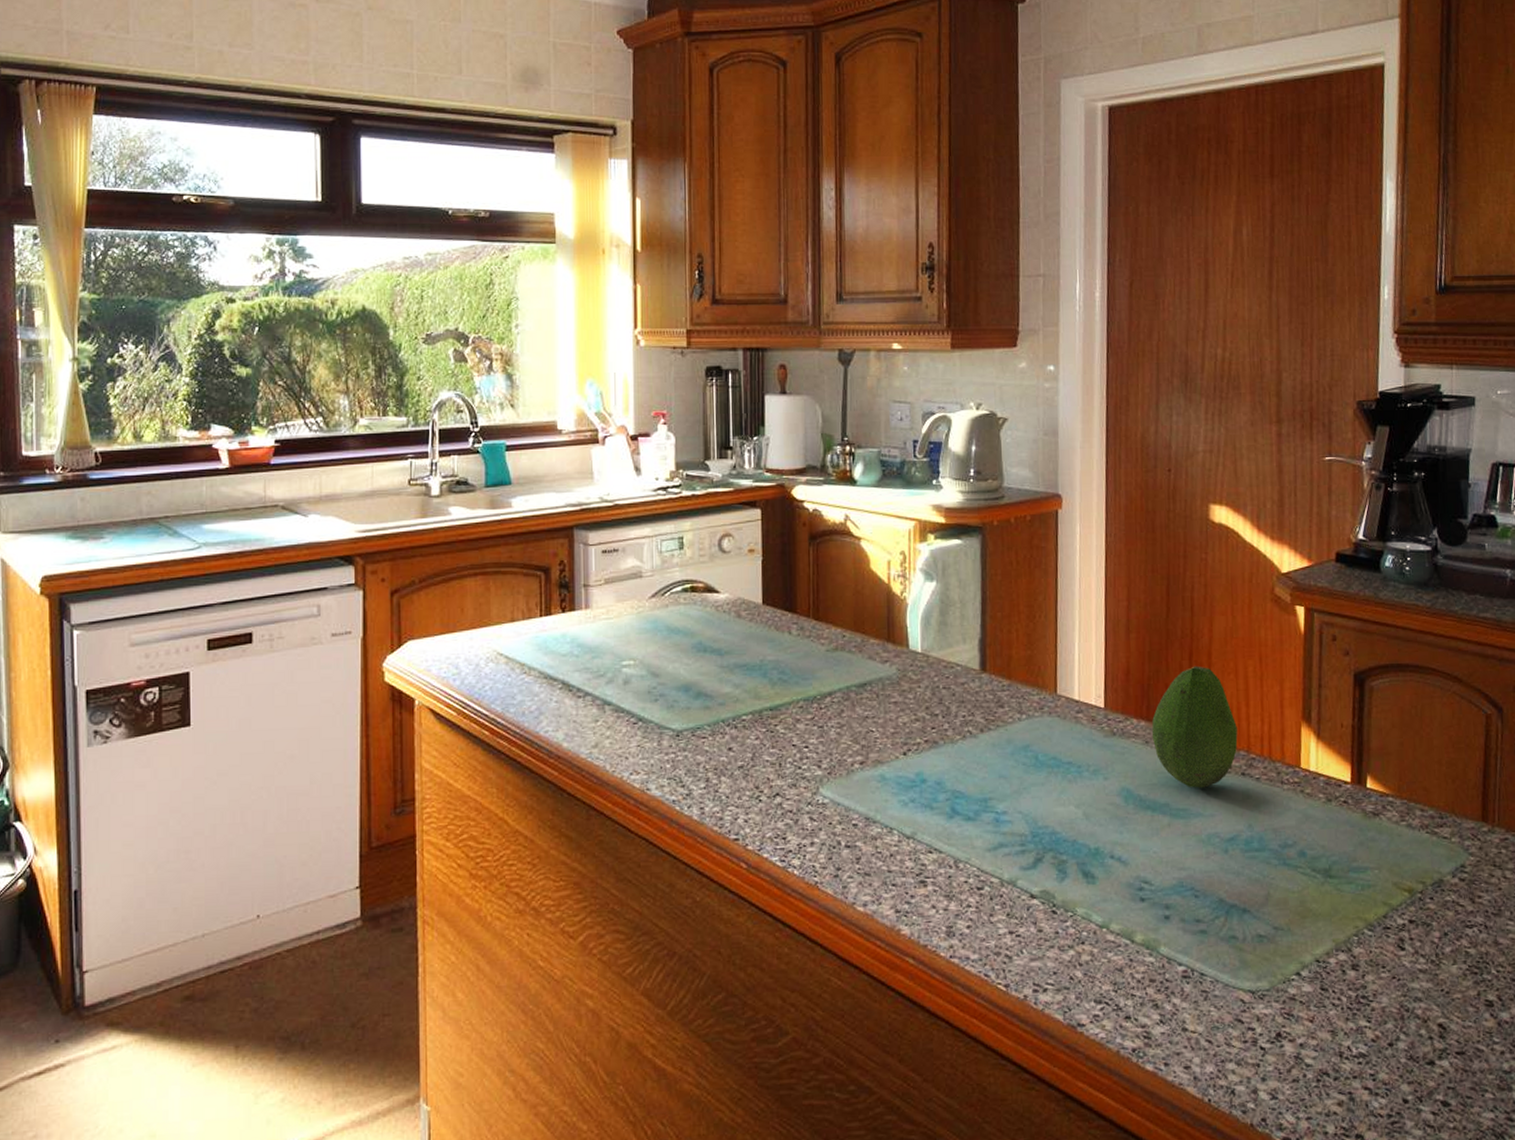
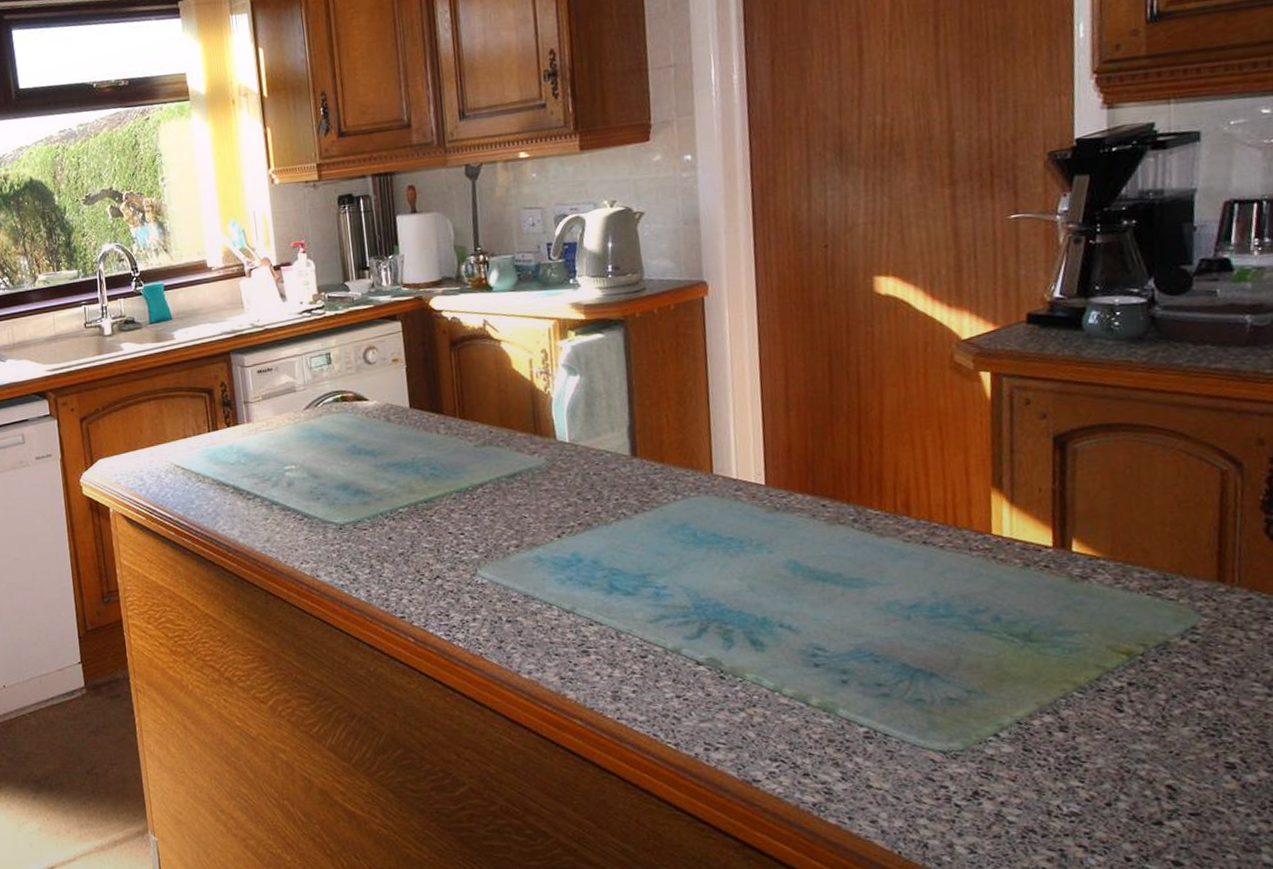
fruit: present [1151,666,1238,788] -> none [818,438,917,558]

